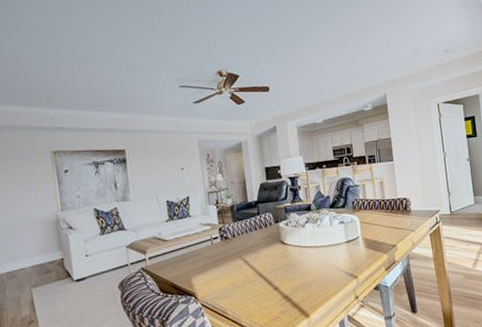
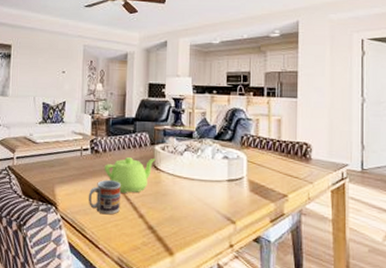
cup: none [224,261,256,295] -> present [88,179,121,215]
teapot: none [235,235,282,272] -> present [104,157,156,194]

